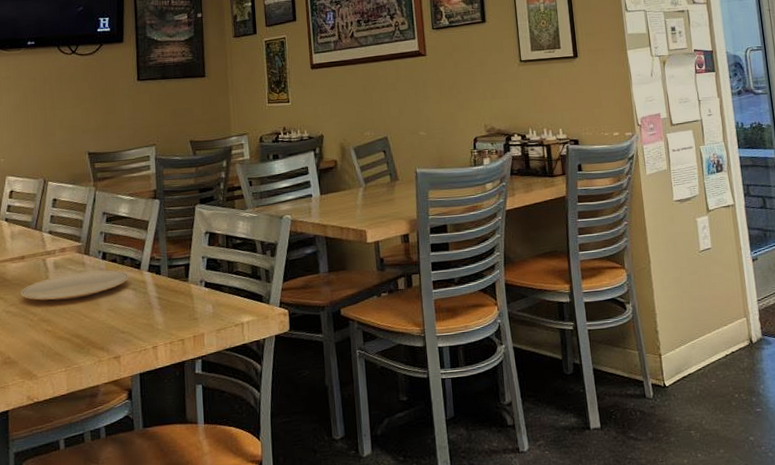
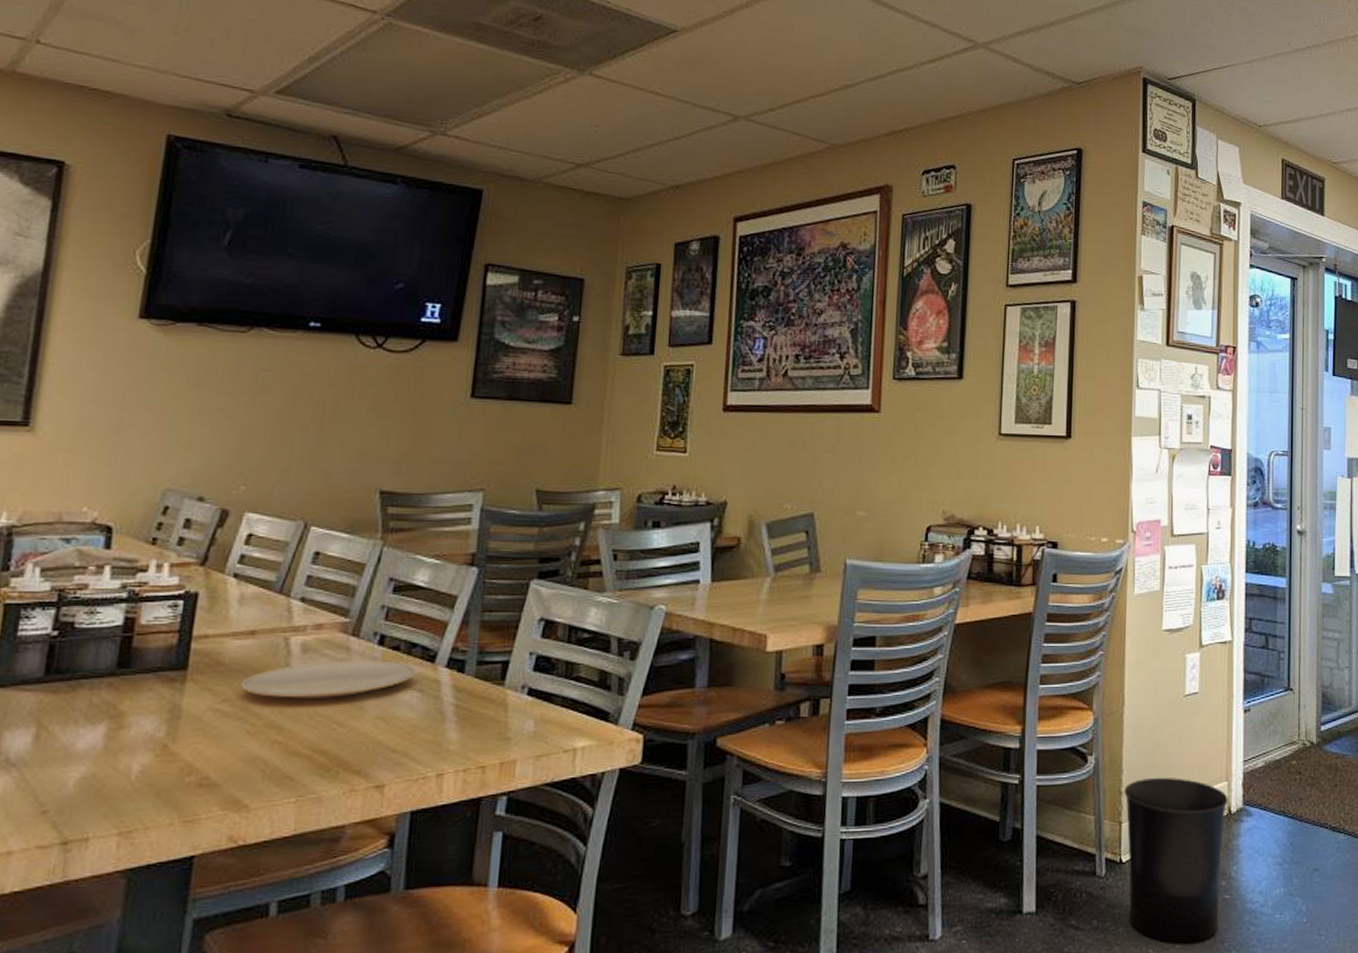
waste bin: none [659,317,755,449] -> present [1124,777,1228,944]

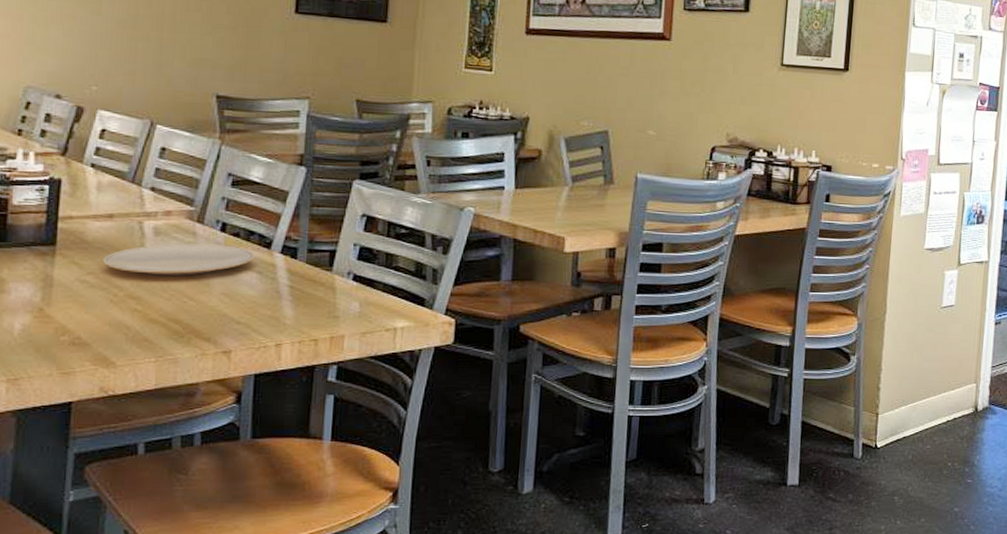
waste bin: present [1124,777,1228,944] -> none [881,377,976,518]

